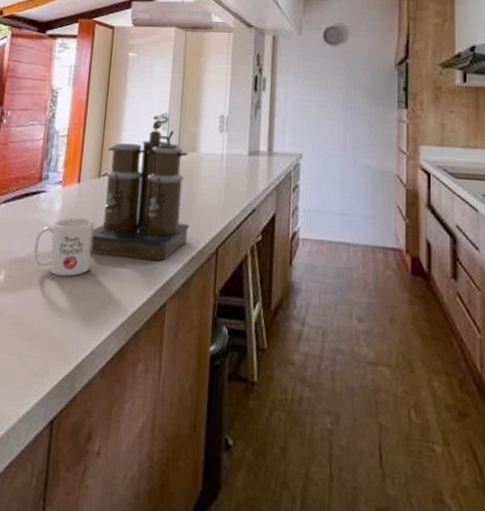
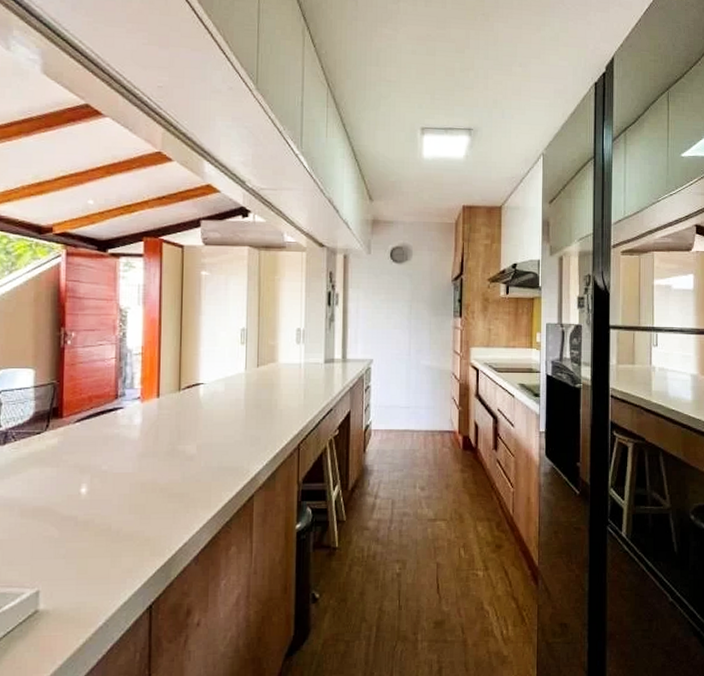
mug: present [33,217,94,277] -> none [116,429,178,483]
coffee maker: present [90,113,190,262] -> none [176,328,273,461]

